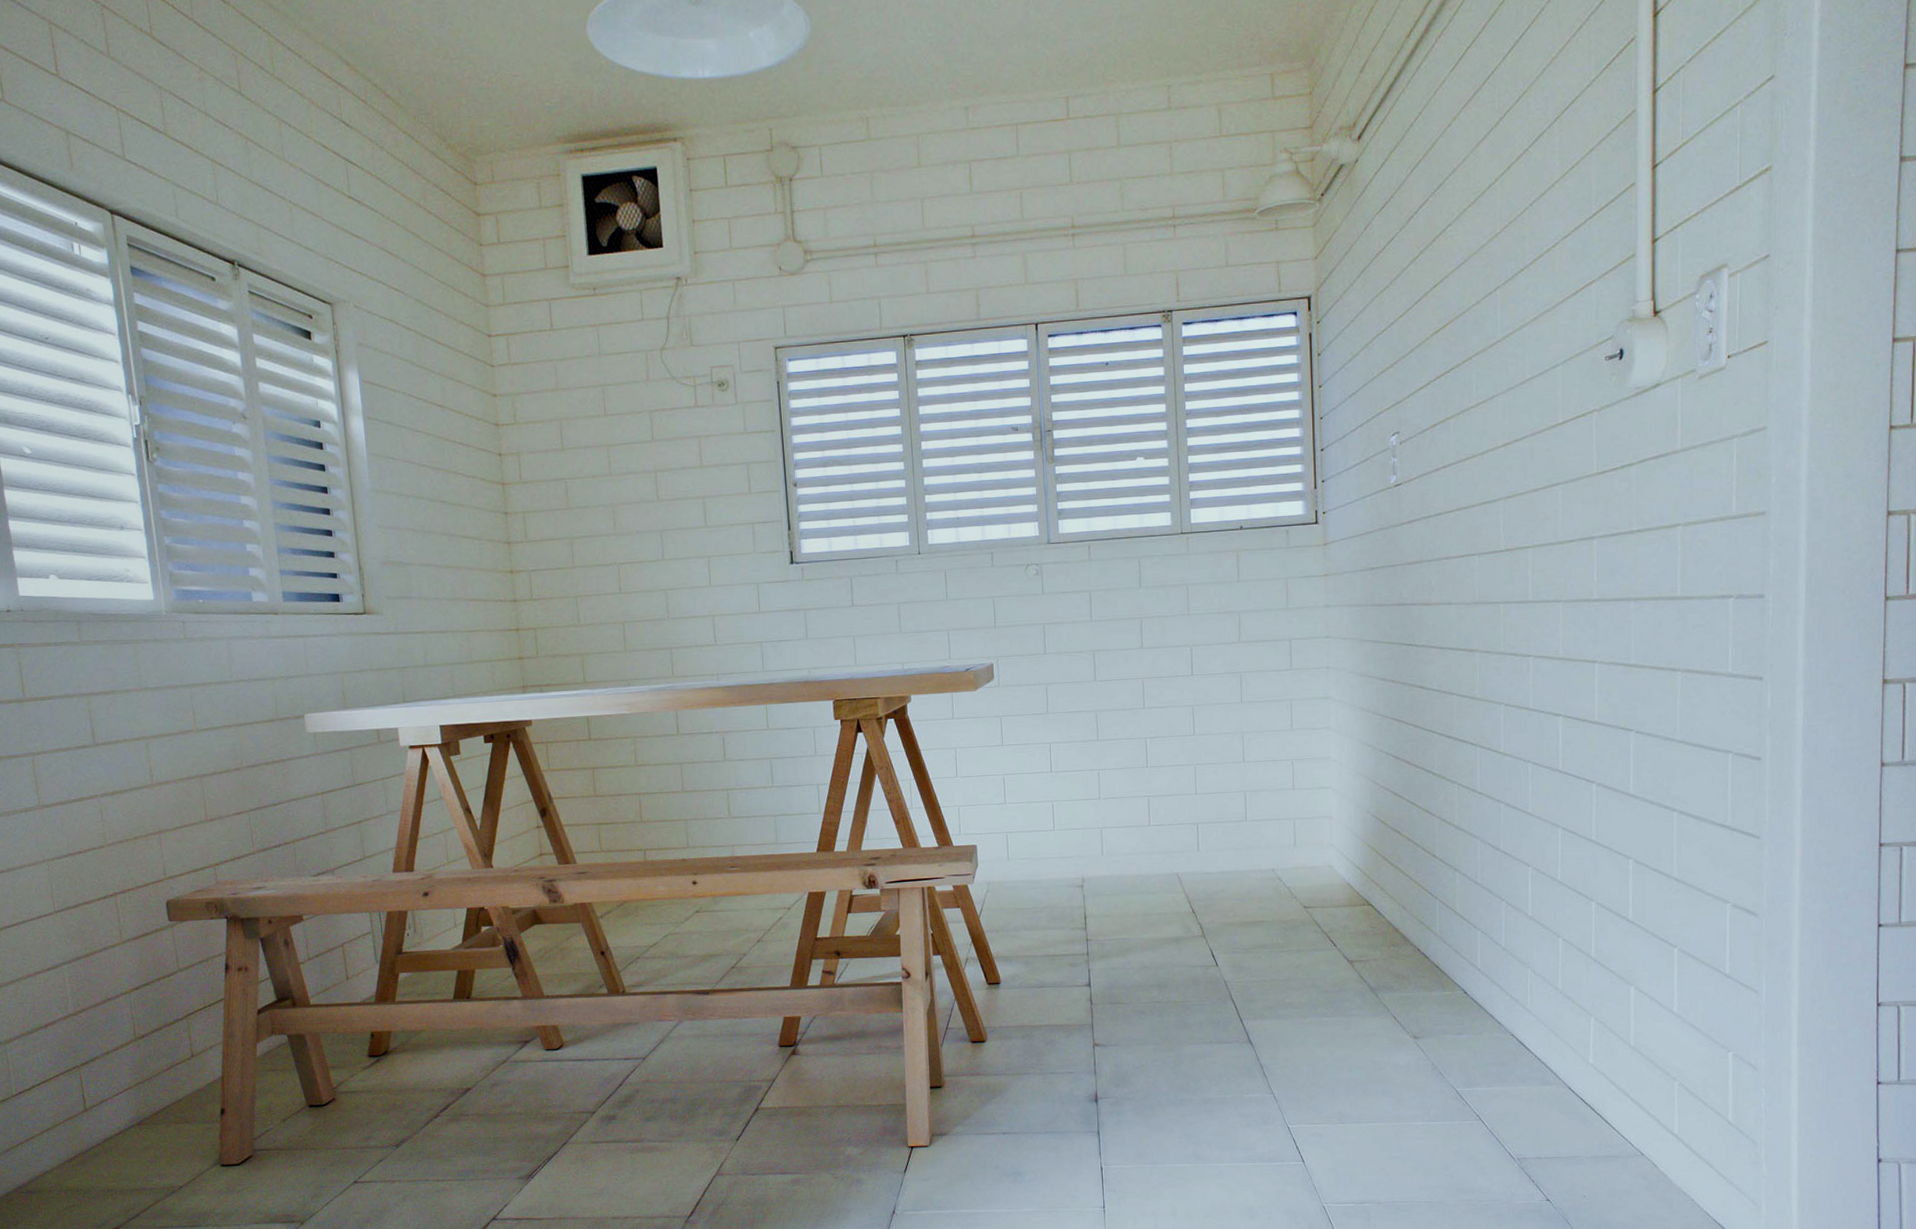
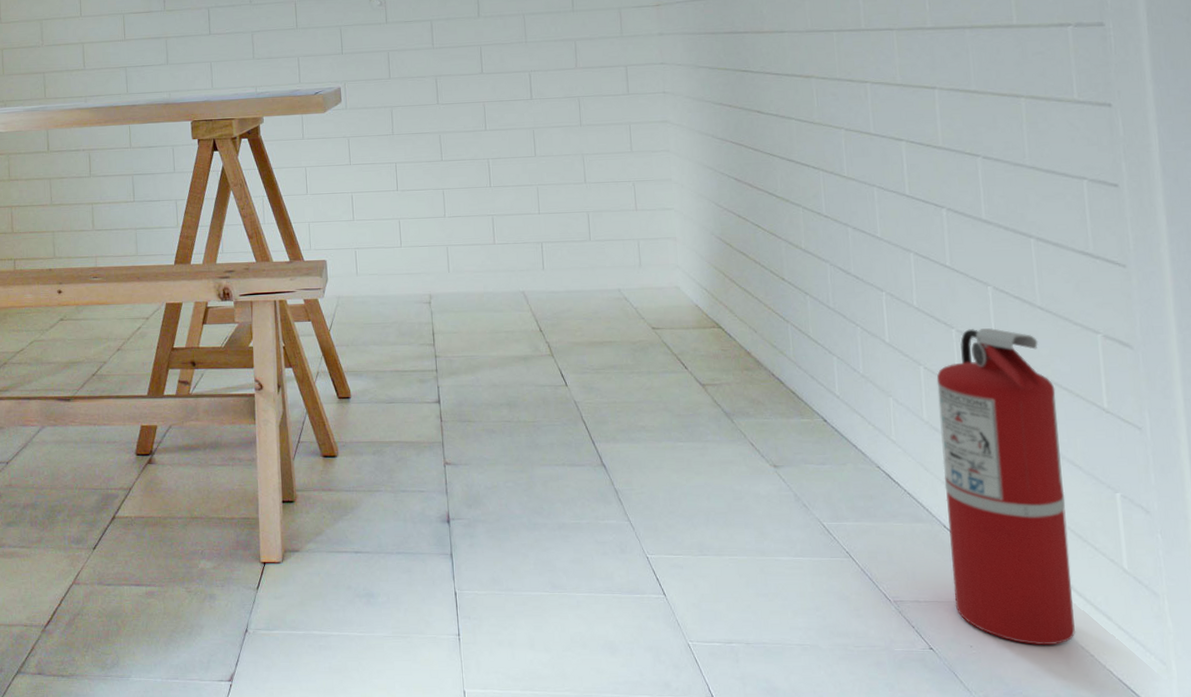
fire extinguisher: none [1572,900,1683,1193] -> present [936,328,1076,646]

